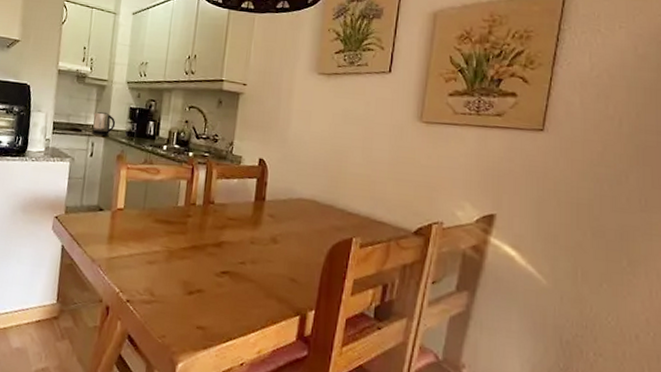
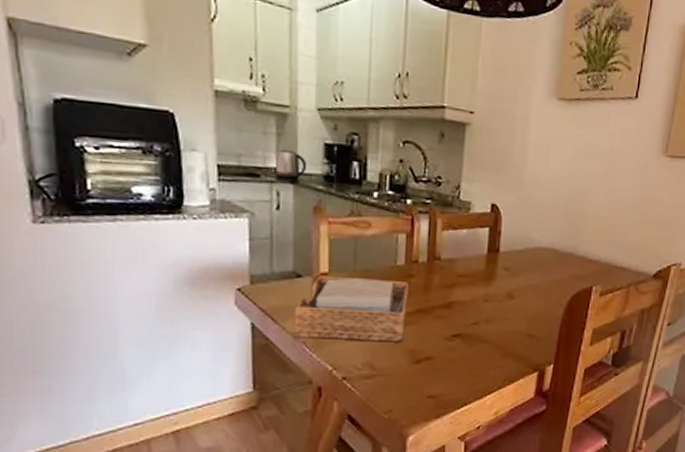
napkin holder: none [91,211,188,274] -> present [292,276,410,343]

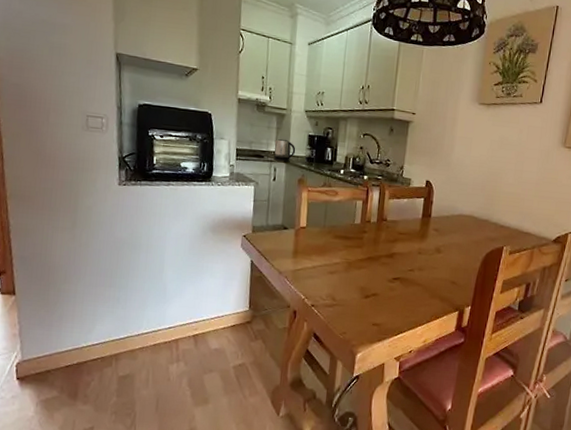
napkin holder: present [292,276,410,343] -> none [279,229,364,281]

